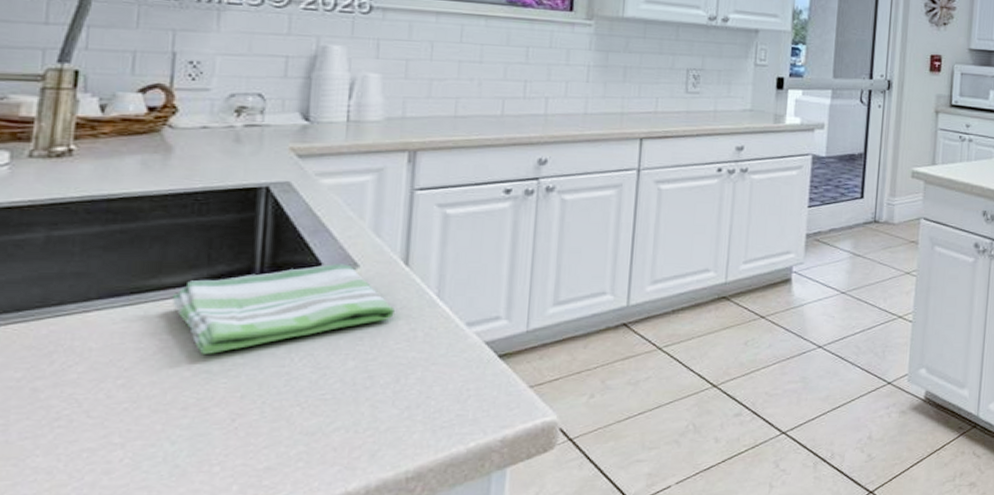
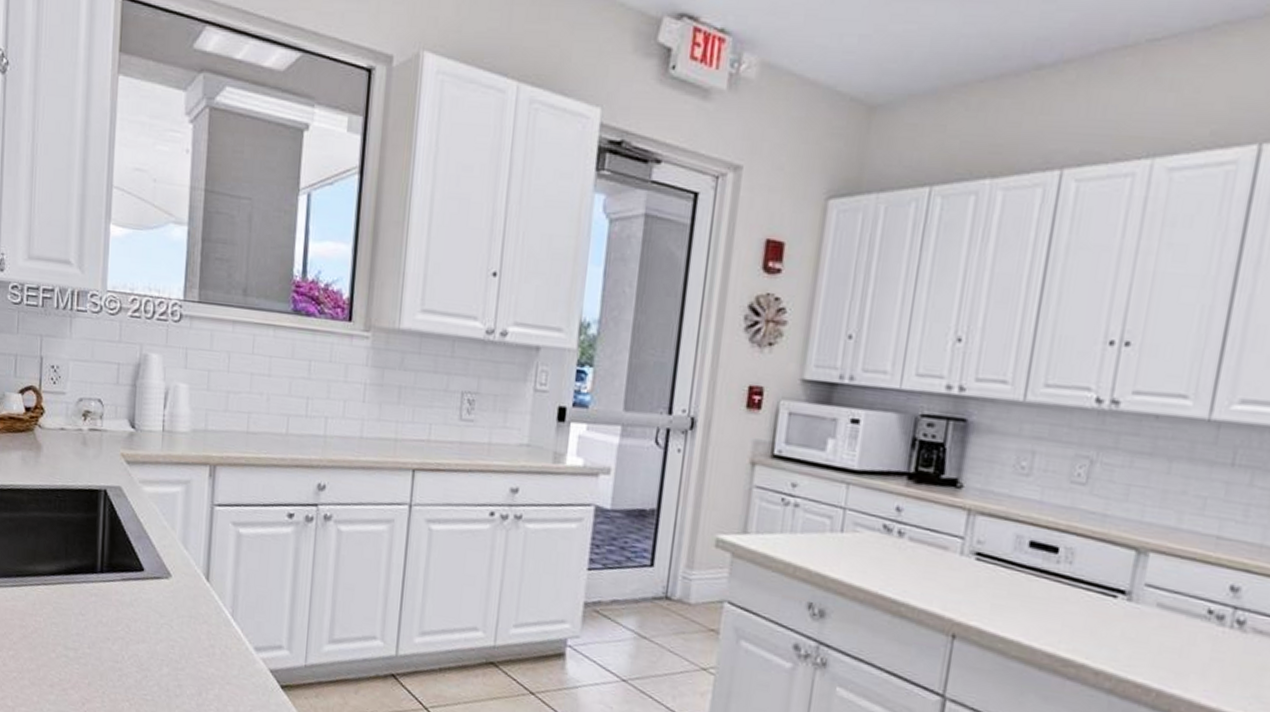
dish towel: present [173,264,395,354] -> none [43,570,198,641]

